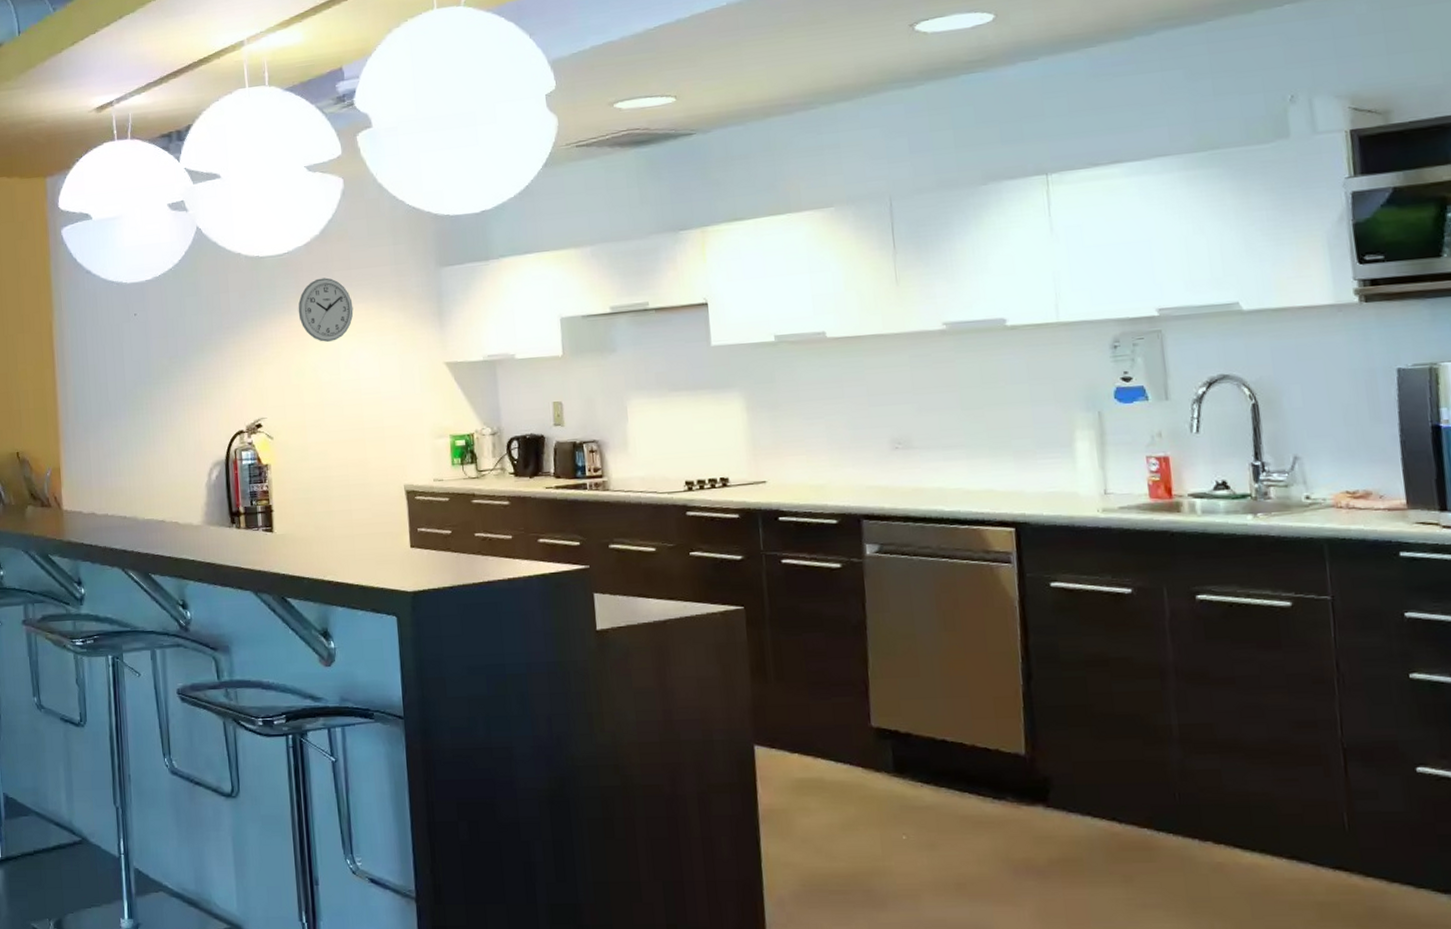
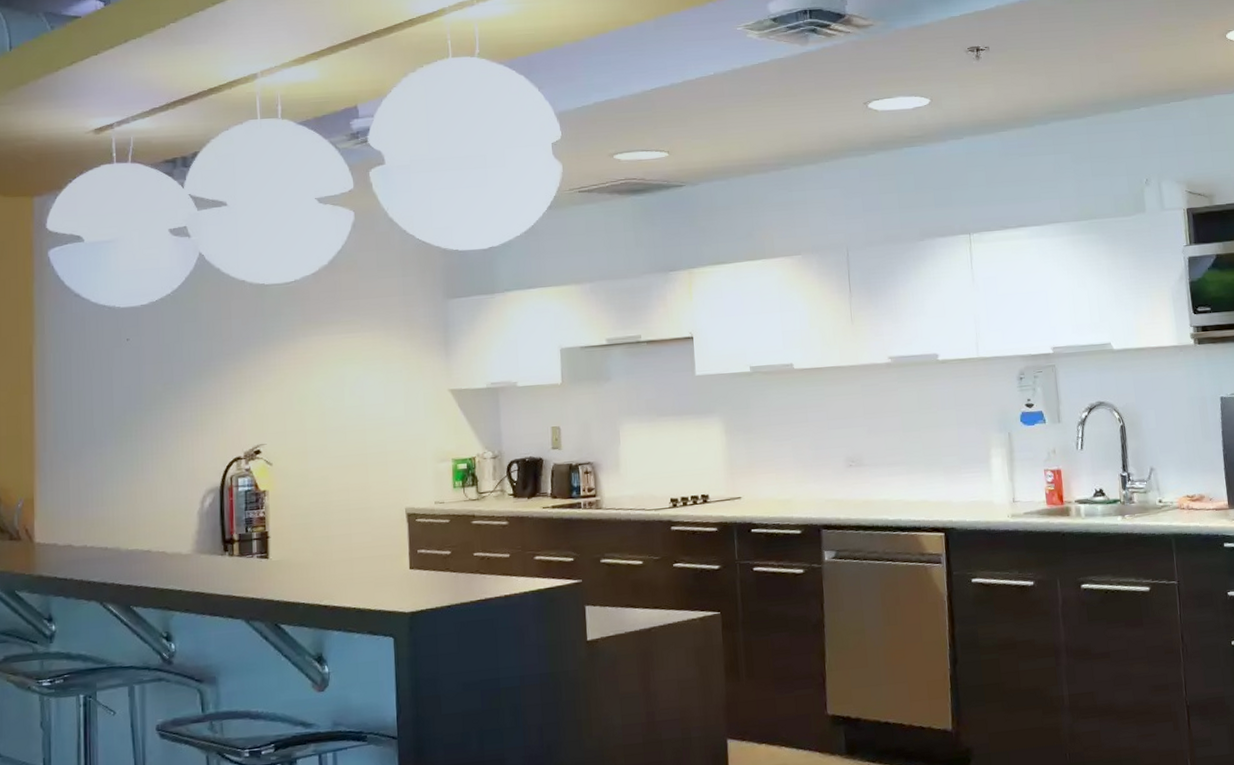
wall clock: present [298,277,354,342] -> none [303,306,360,369]

